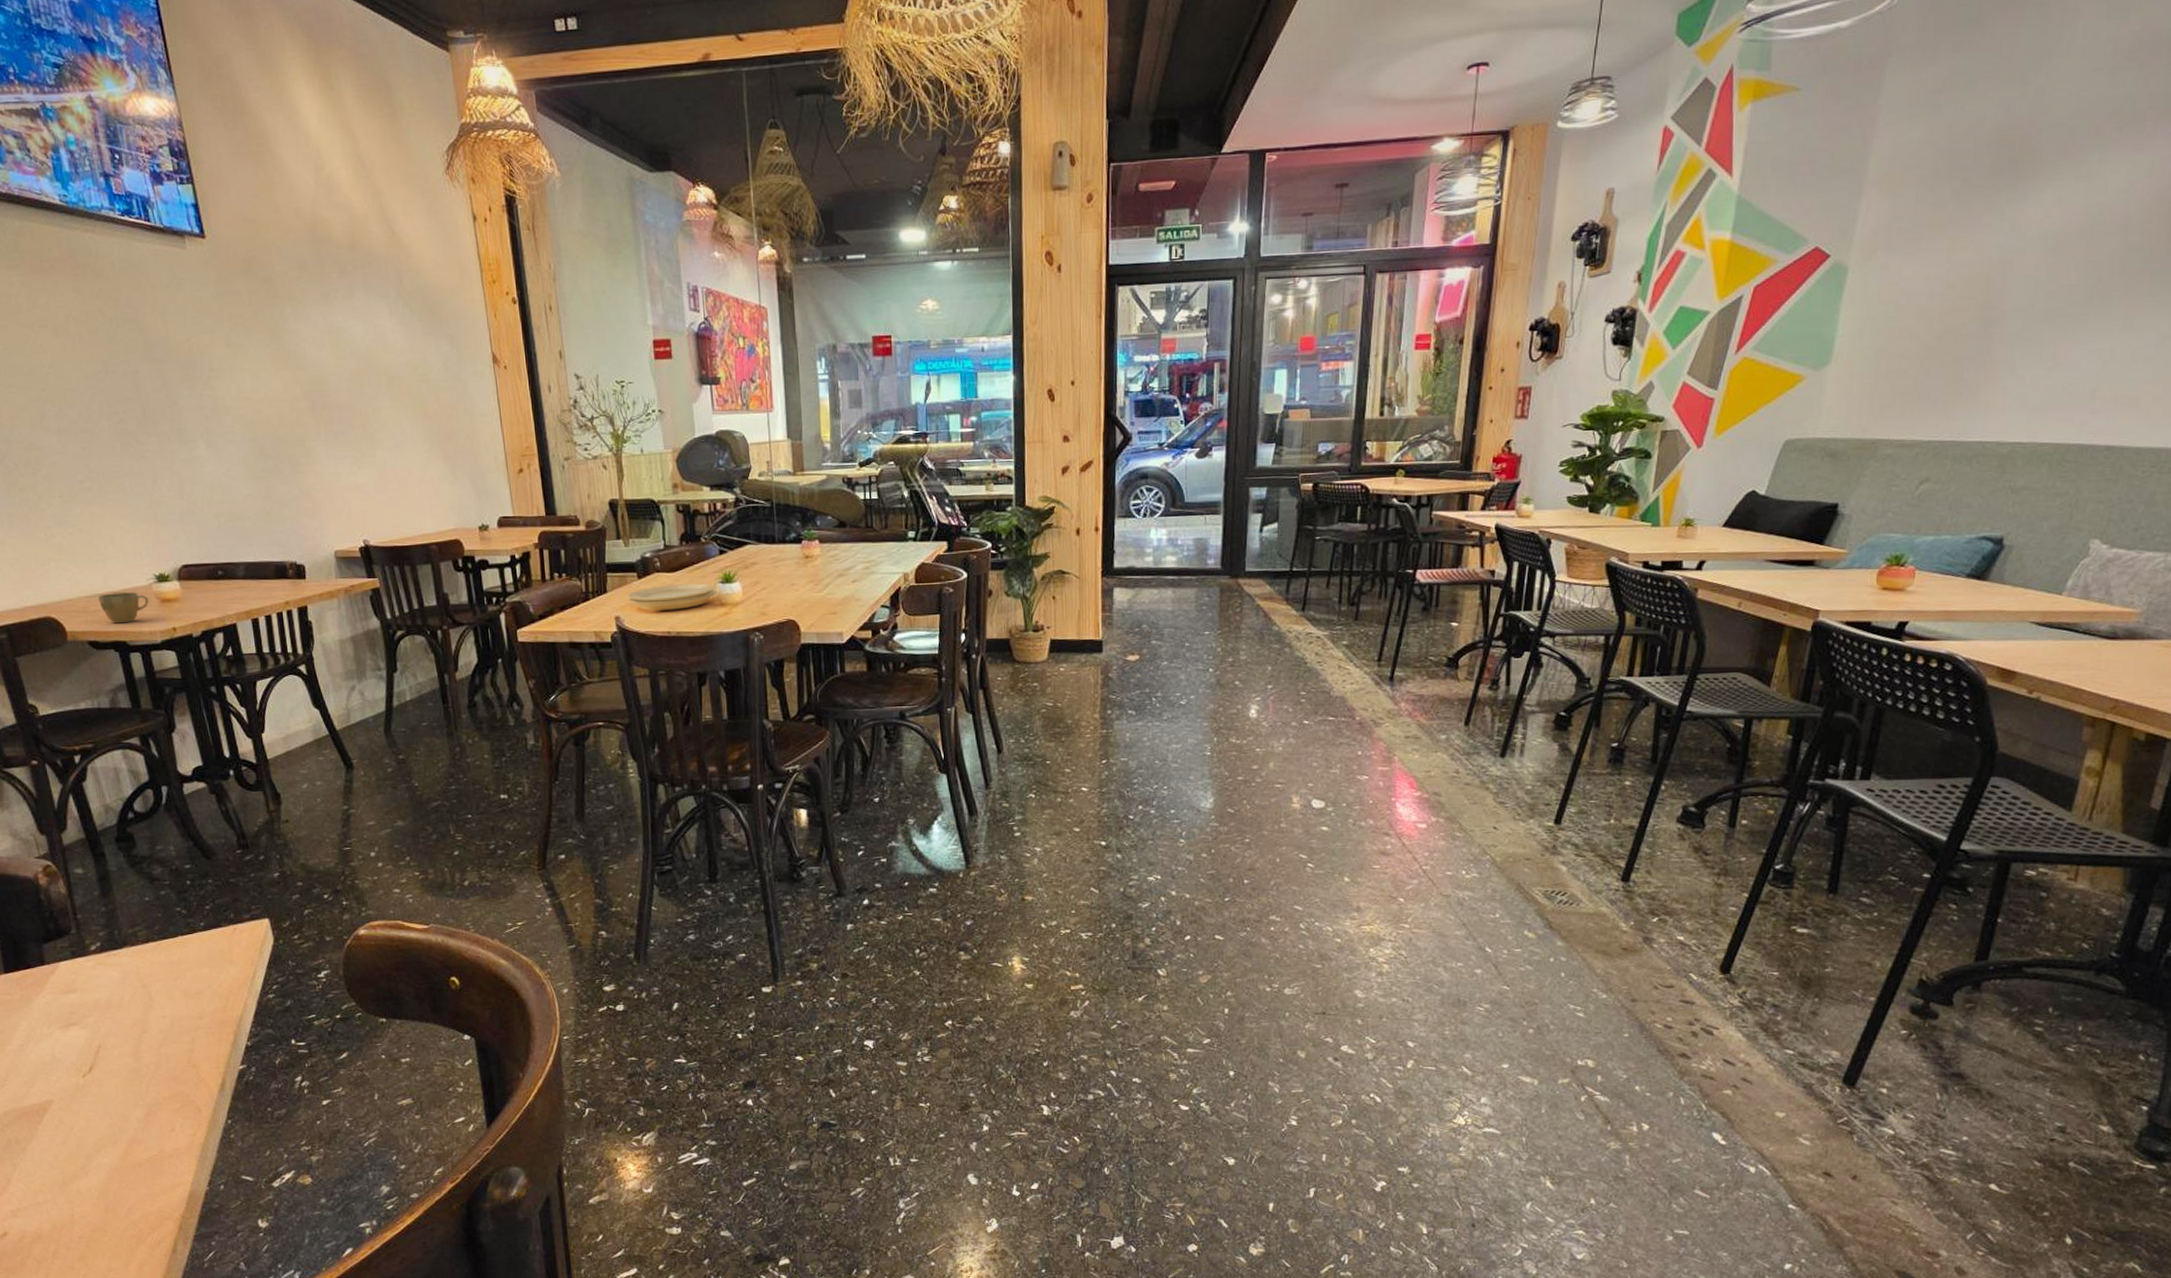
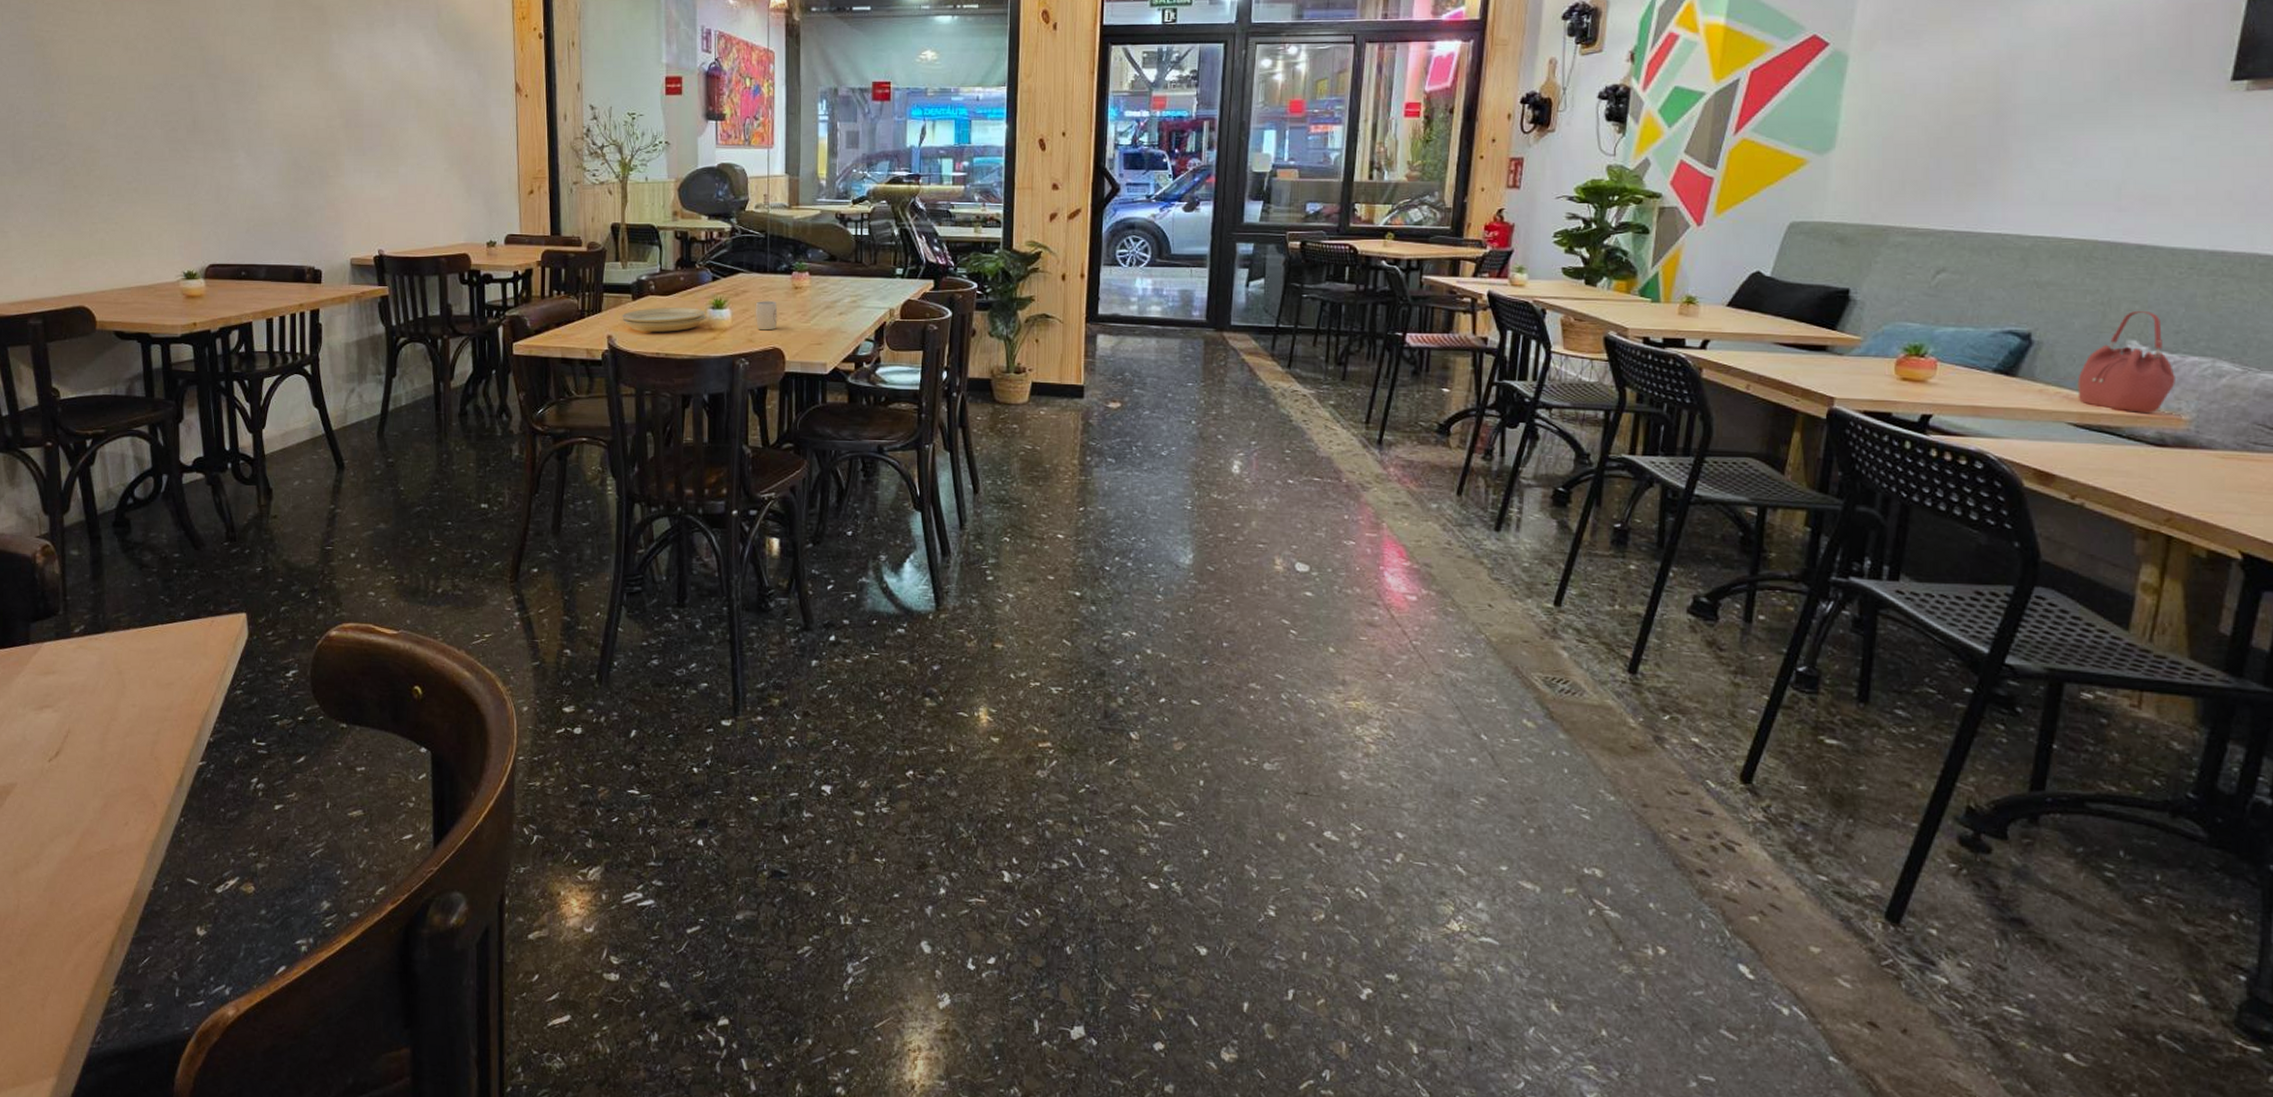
cup: present [98,592,149,624] -> none [130,287,175,316]
mug: none [765,572,790,603] -> present [755,301,778,331]
handbag: none [2041,510,2131,608] -> present [2077,310,2175,413]

